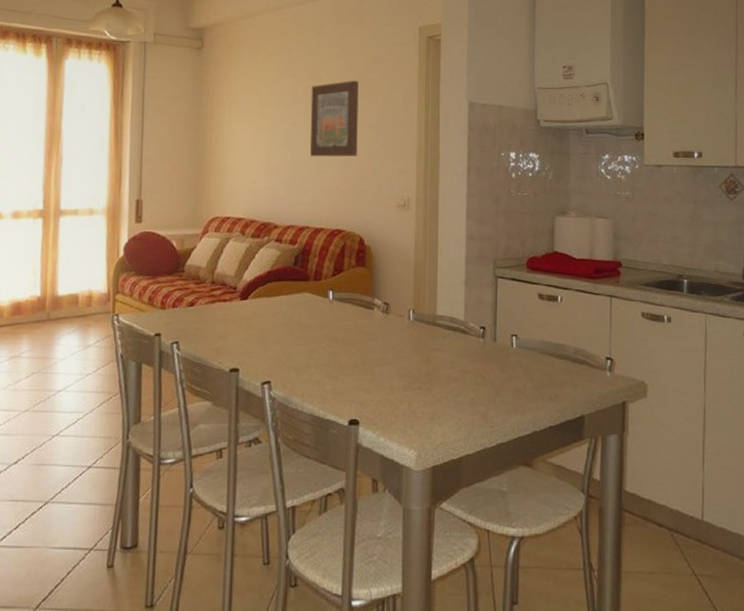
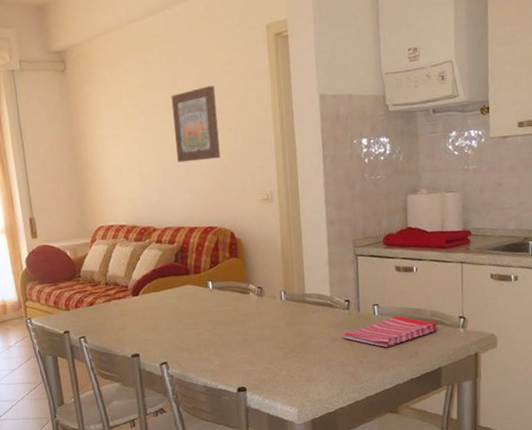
dish towel: none [475,351,582,387] -> present [342,316,438,348]

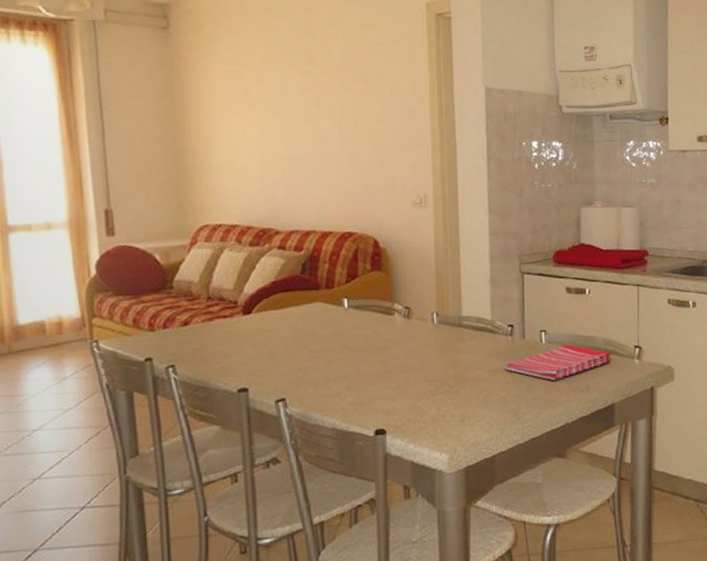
wall art: present [171,86,220,163] -> none [306,65,365,153]

